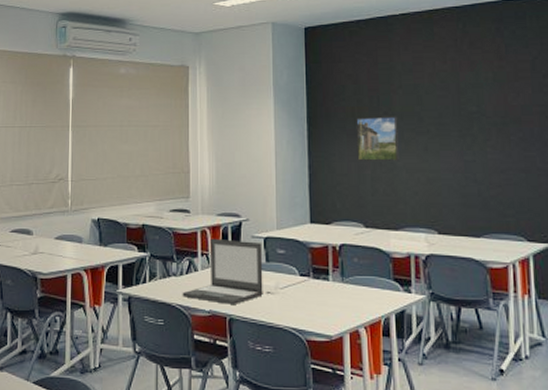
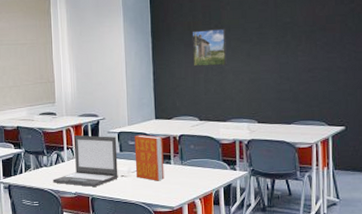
book: none [284,242,321,302] -> present [134,134,165,181]

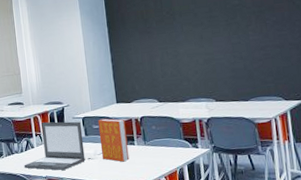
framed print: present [192,28,227,67] -> none [145,14,181,52]

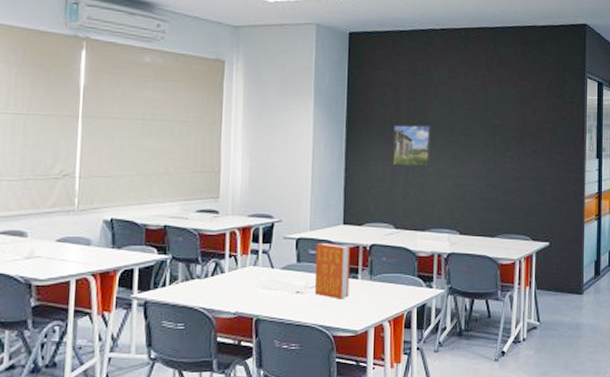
laptop: present [24,121,86,170] -> none [206,239,294,305]
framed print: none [145,14,181,52] -> present [392,124,431,167]

